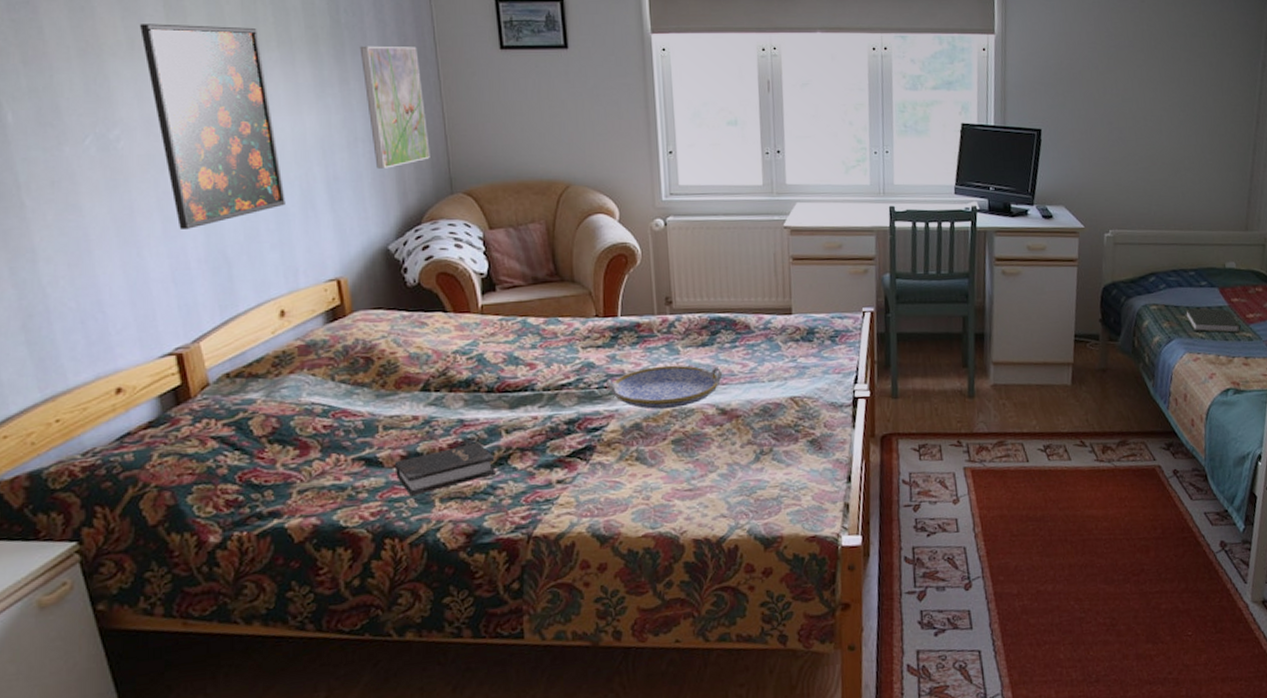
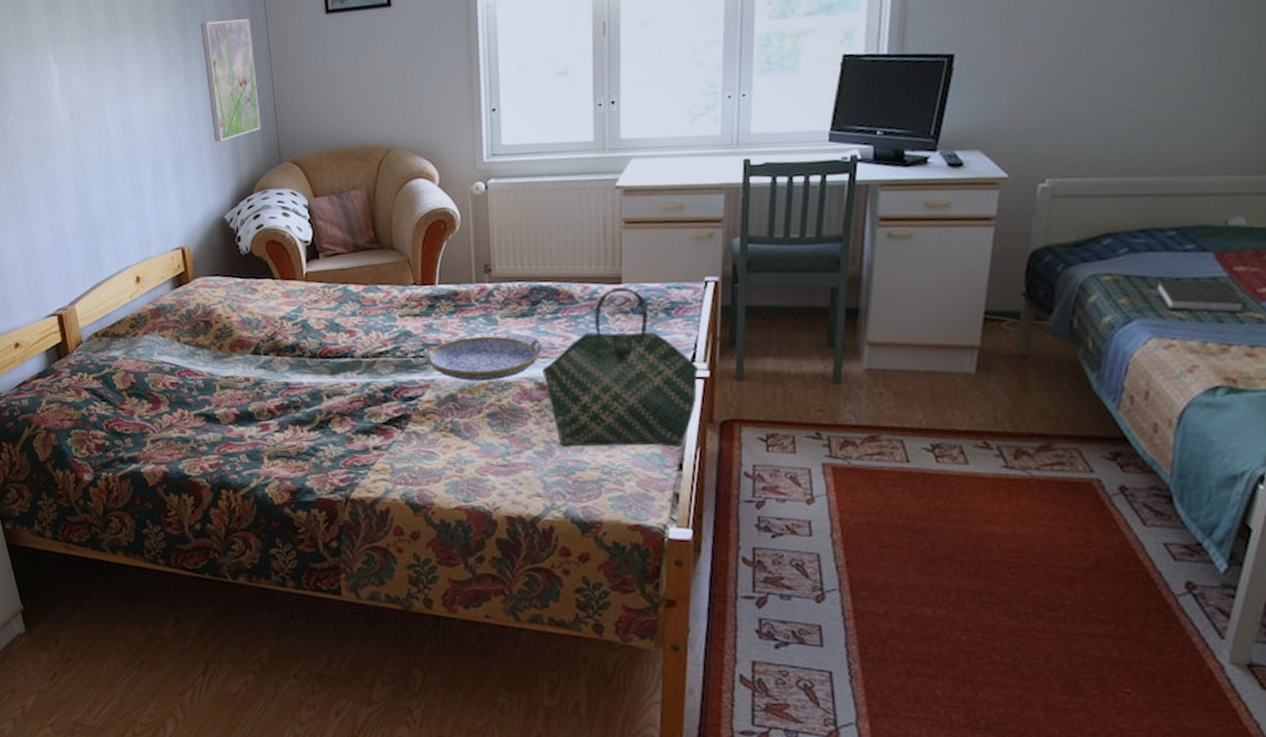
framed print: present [139,24,285,229] -> none [26,14,140,204]
hardback book: present [394,442,496,497] -> none [229,405,317,453]
tote bag: none [723,317,861,468] -> present [542,287,699,447]

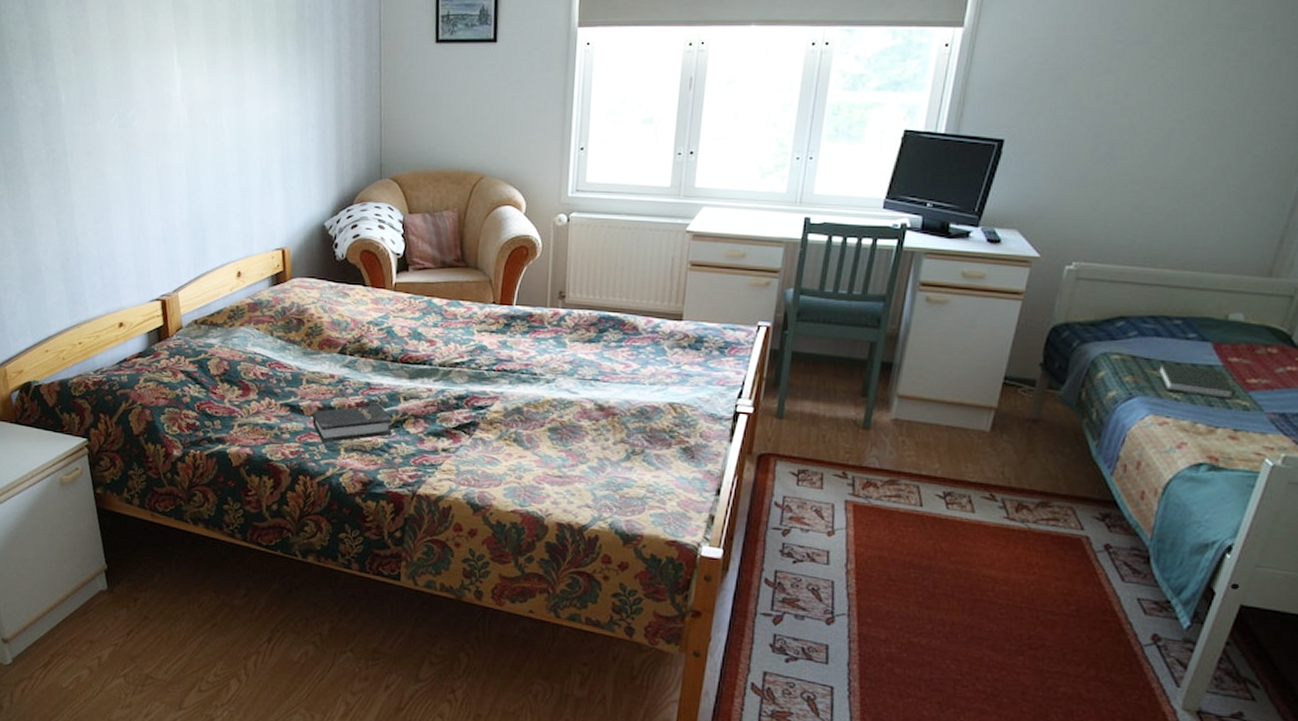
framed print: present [200,18,261,142] -> none [317,39,366,153]
hardback book: none [229,405,317,453] -> present [312,404,393,444]
serving tray: present [423,336,543,381] -> none [495,356,606,398]
tote bag: present [542,287,699,447] -> none [602,323,744,474]

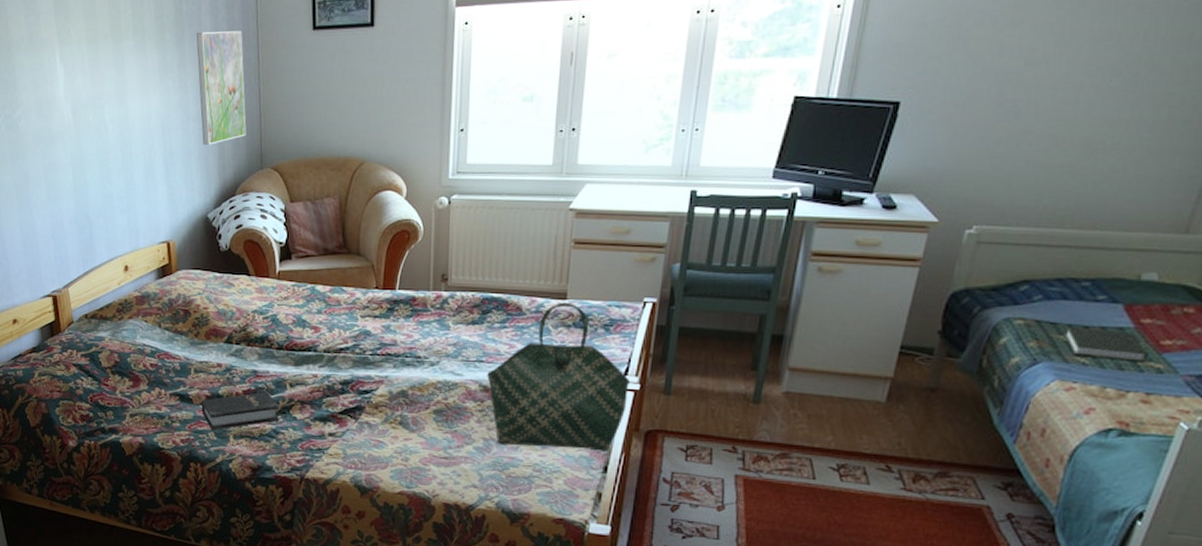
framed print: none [317,39,366,153] -> present [196,31,246,145]
tote bag: none [602,323,744,474] -> present [487,302,631,451]

